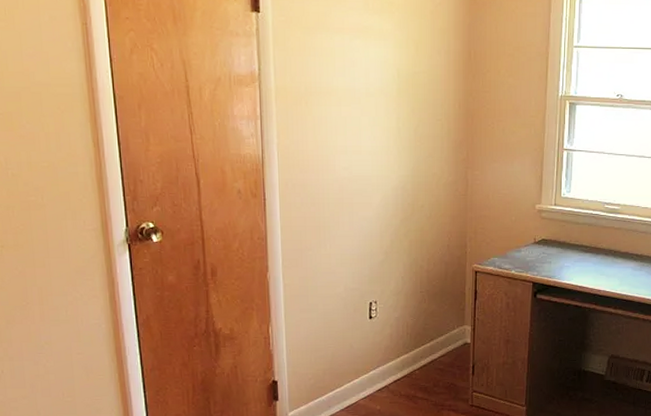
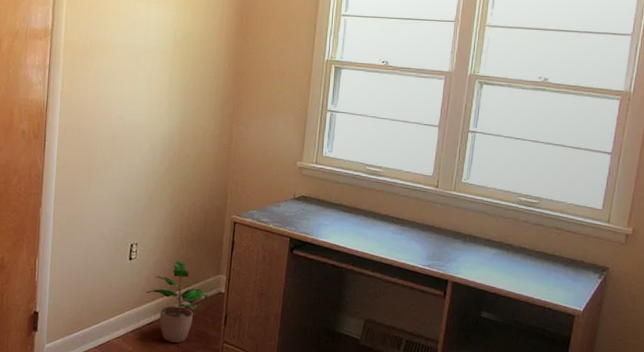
potted plant: none [390,315,454,397] -> present [146,261,208,343]

